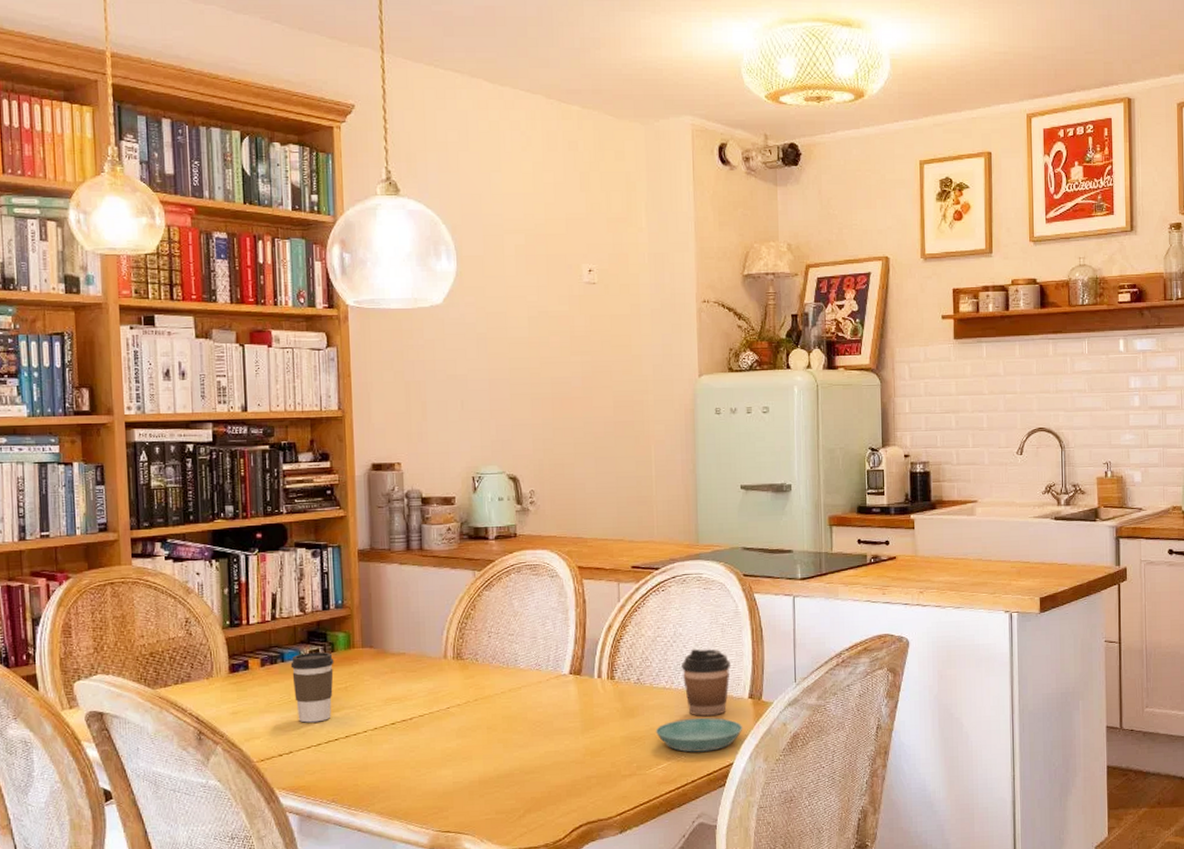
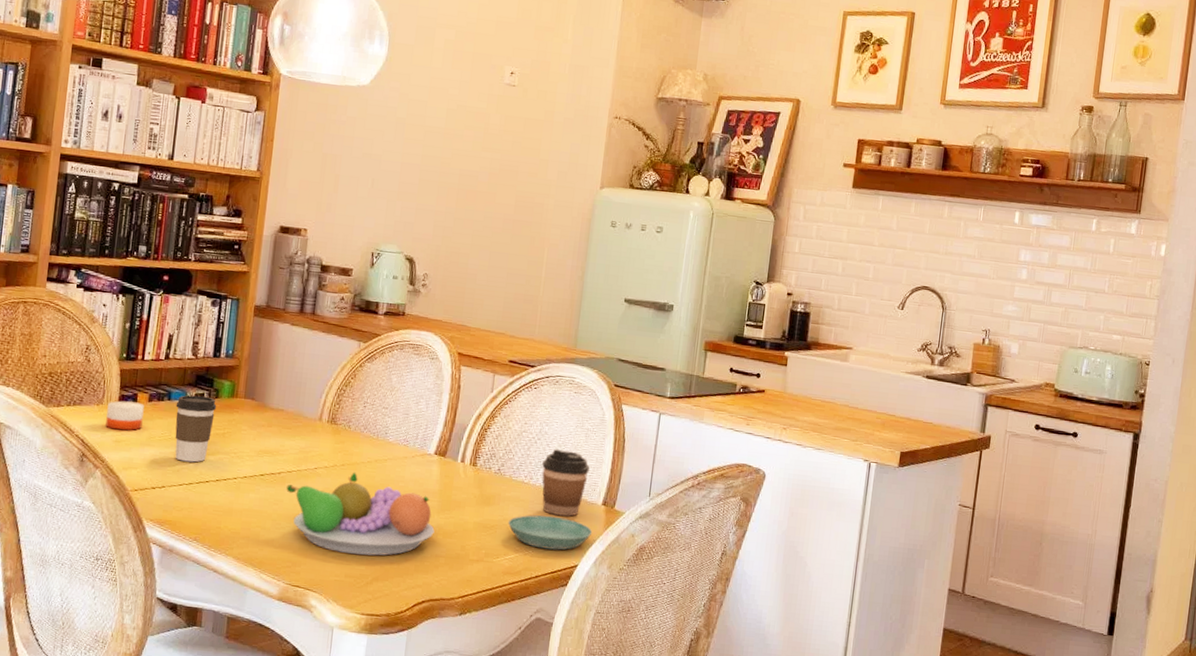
candle: none [218,661,258,701] -> present [106,393,144,431]
fruit bowl: none [420,705,581,790] -> present [286,472,435,556]

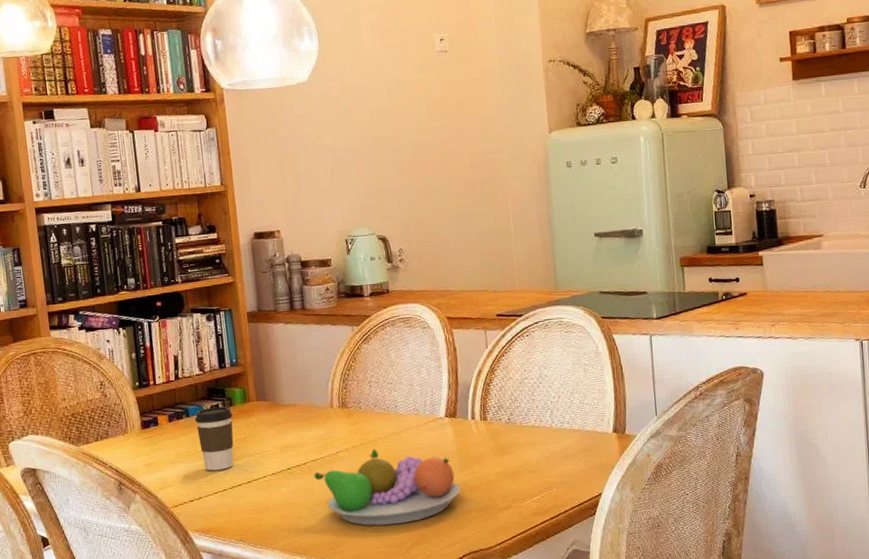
candle: present [106,393,144,431] -> none [132,418,168,455]
saucer: present [507,515,593,551] -> none [527,452,610,485]
coffee cup: present [542,449,590,517] -> none [548,388,594,451]

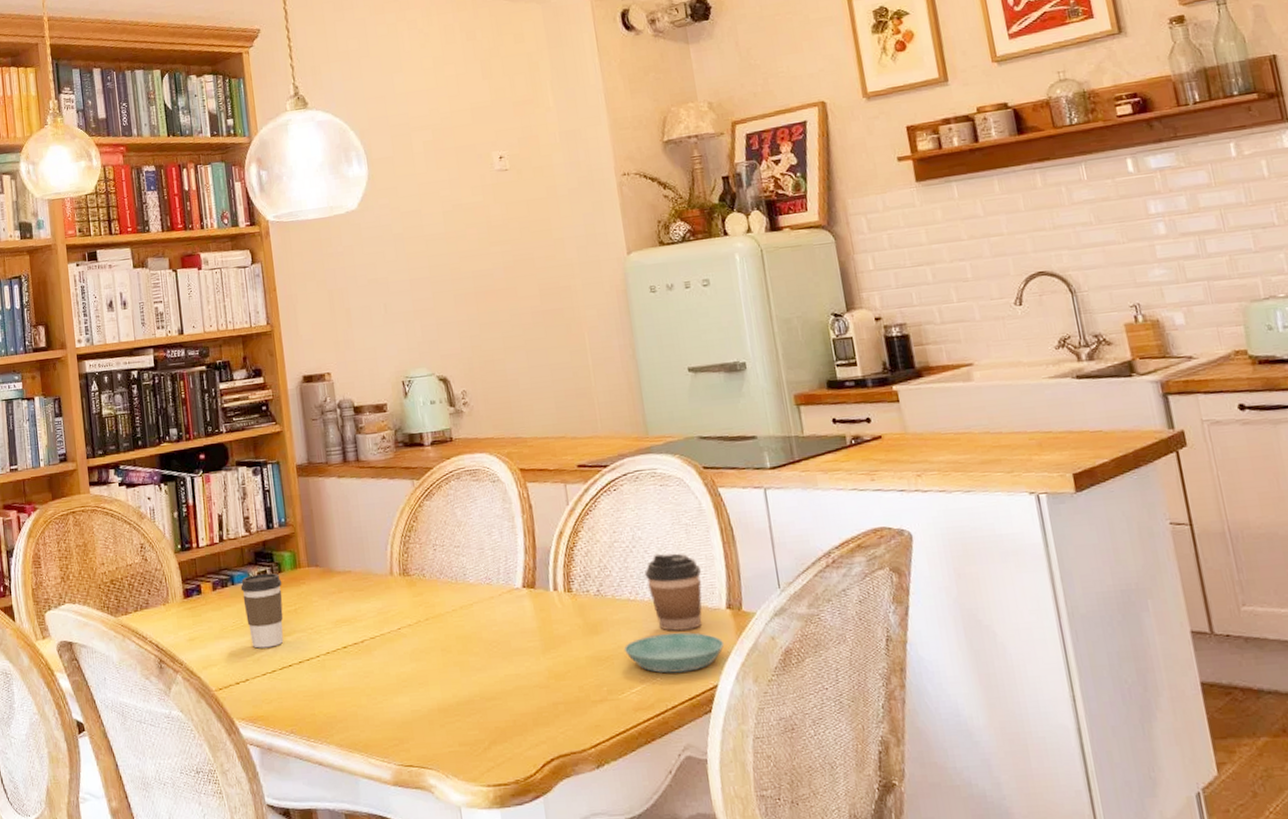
fruit bowl: present [314,448,461,526] -> none [373,625,545,719]
saucer: none [527,452,610,485] -> present [623,632,725,674]
coffee cup: none [548,388,594,451] -> present [644,553,702,631]

